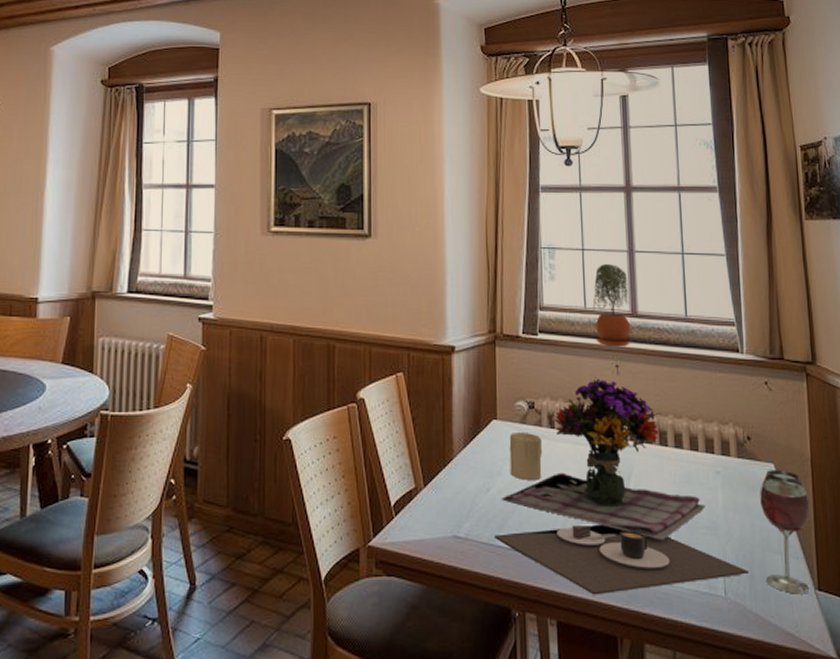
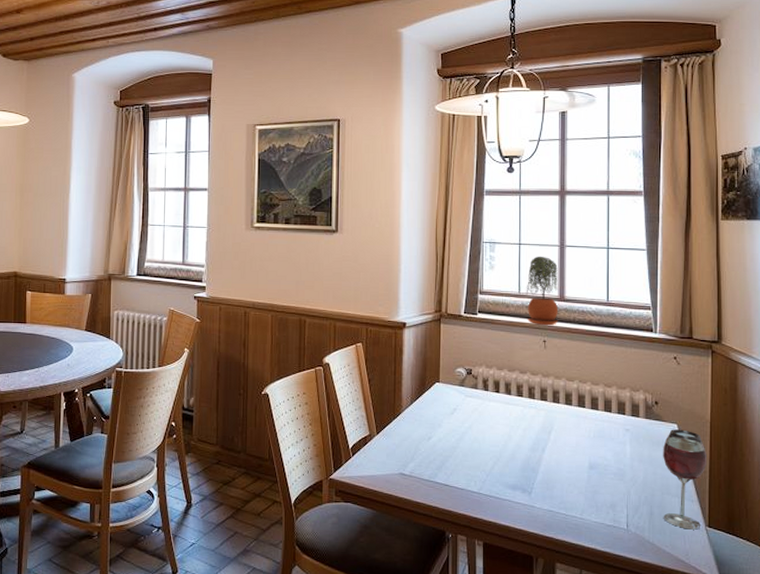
place setting: present [495,524,750,595] -> none [434,468,650,524]
flower arrangement: present [501,377,706,541] -> none [440,350,615,483]
candle: present [509,431,543,480] -> none [449,392,477,432]

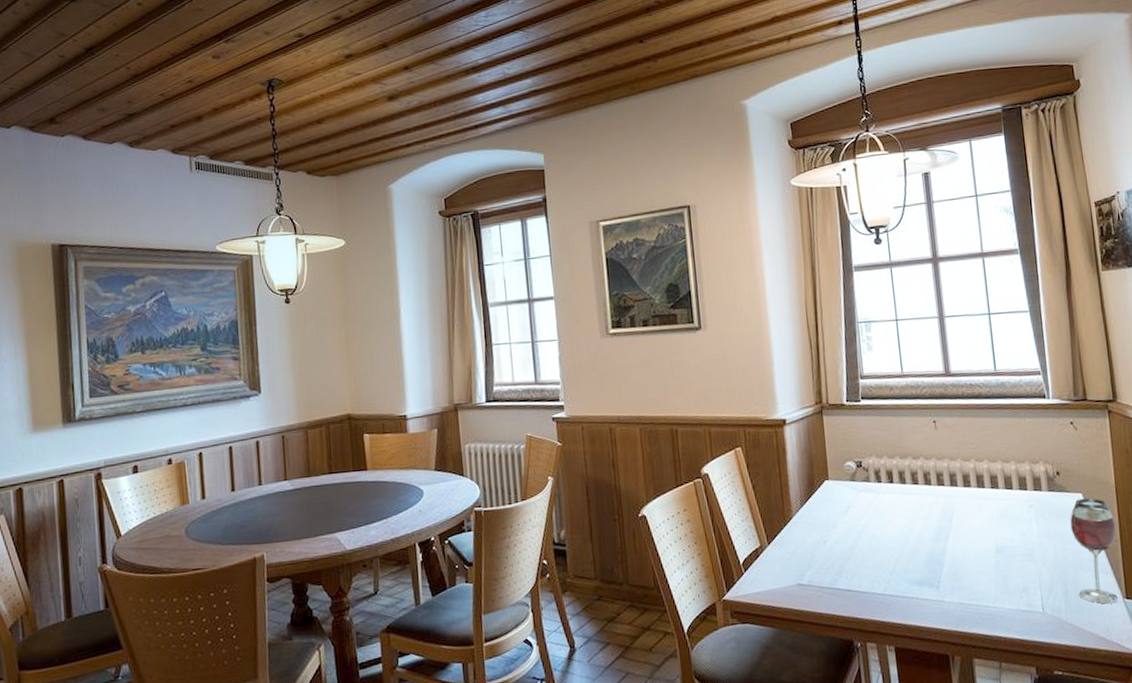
potted plant: present [526,256,559,326] -> none [908,330,947,406]

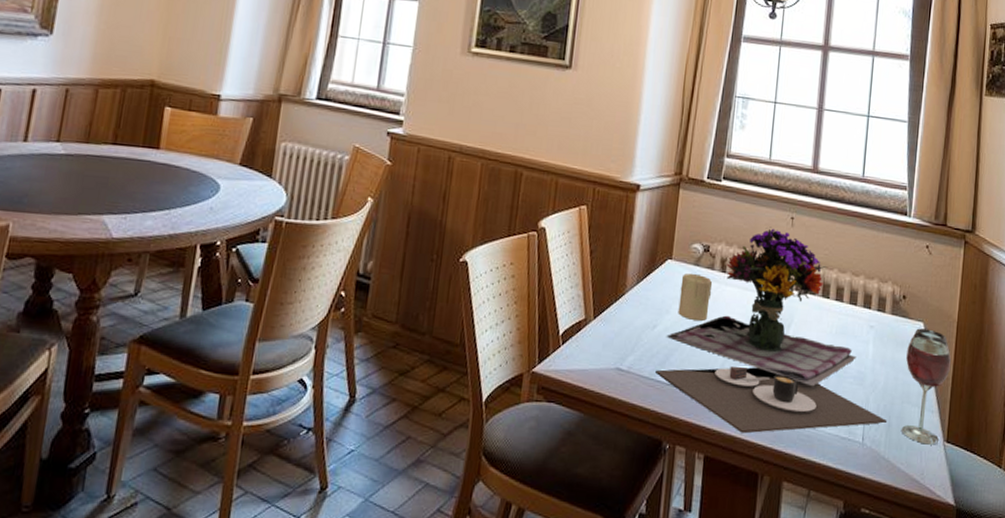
place setting: none [834,561,1064,622] -> present [655,365,888,434]
flower arrangement: none [837,433,1022,570] -> present [666,227,856,387]
candle: none [841,488,873,530] -> present [678,273,713,321]

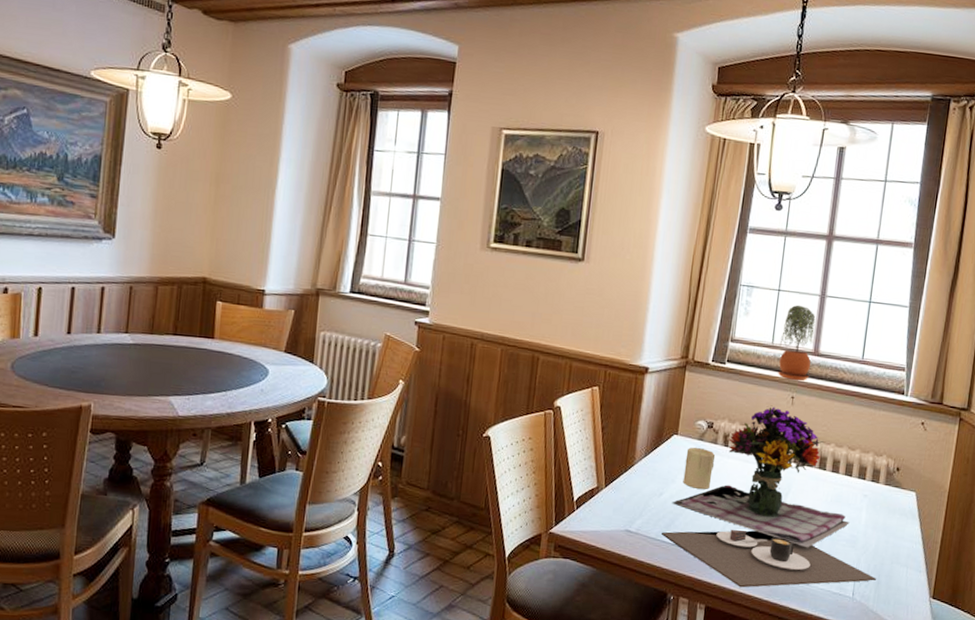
potted plant: none [776,118,814,201] -> present [778,304,816,381]
wineglass: present [902,328,951,445] -> none [890,497,941,601]

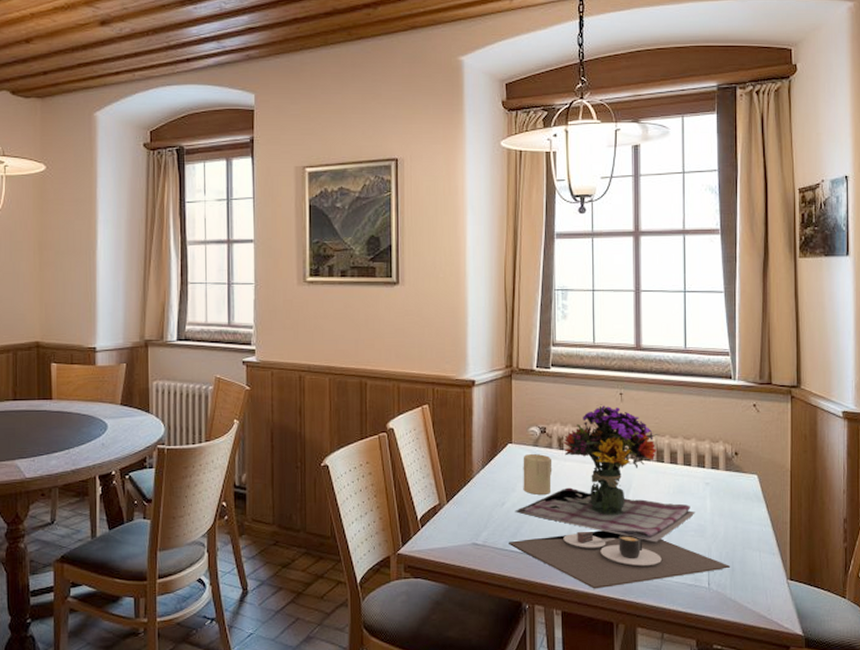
potted plant: present [778,304,816,381] -> none [600,302,635,377]

